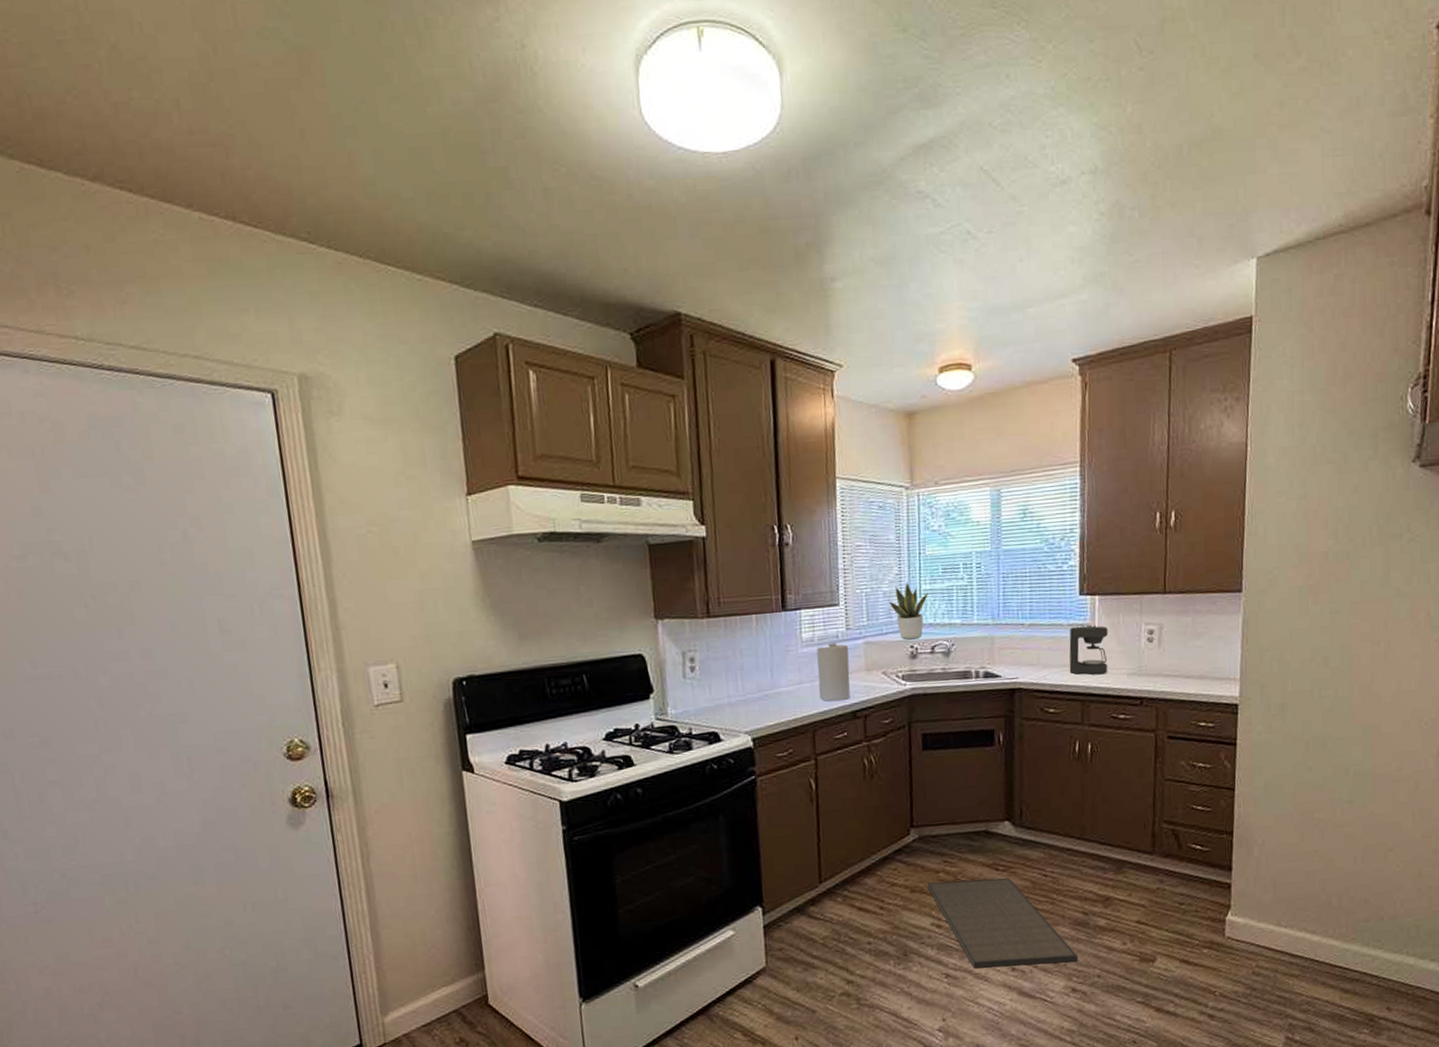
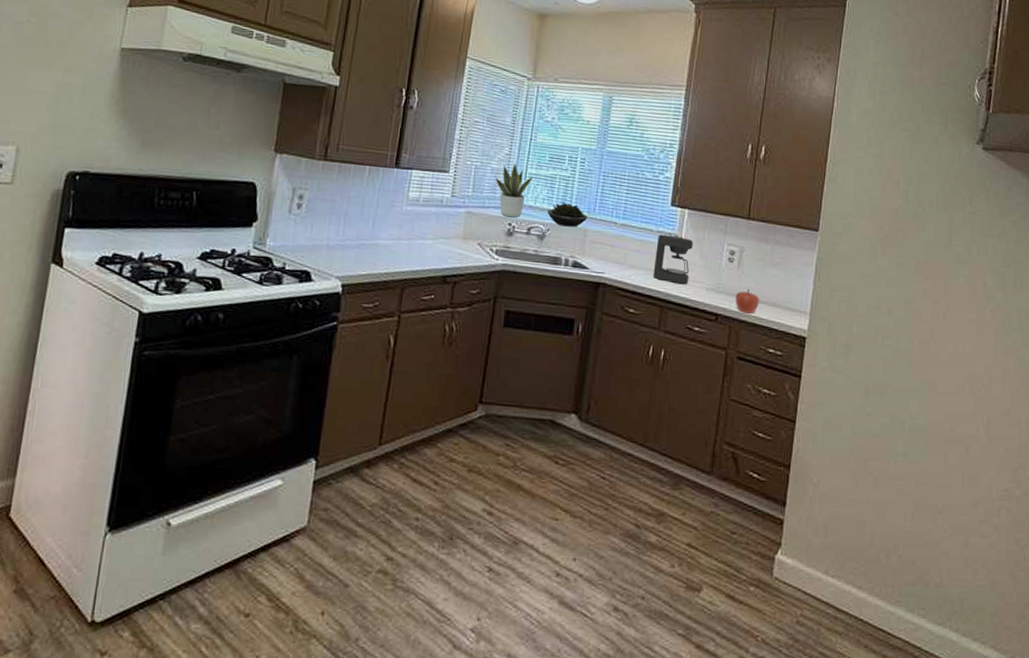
paper towel holder: present [816,643,850,702] -> none [414,206,451,264]
doormat: present [927,877,1078,969] -> none [485,465,624,578]
succulent plant: none [949,613,993,638] -> present [547,202,588,227]
fruit: none [1159,666,1185,692] -> present [735,289,759,314]

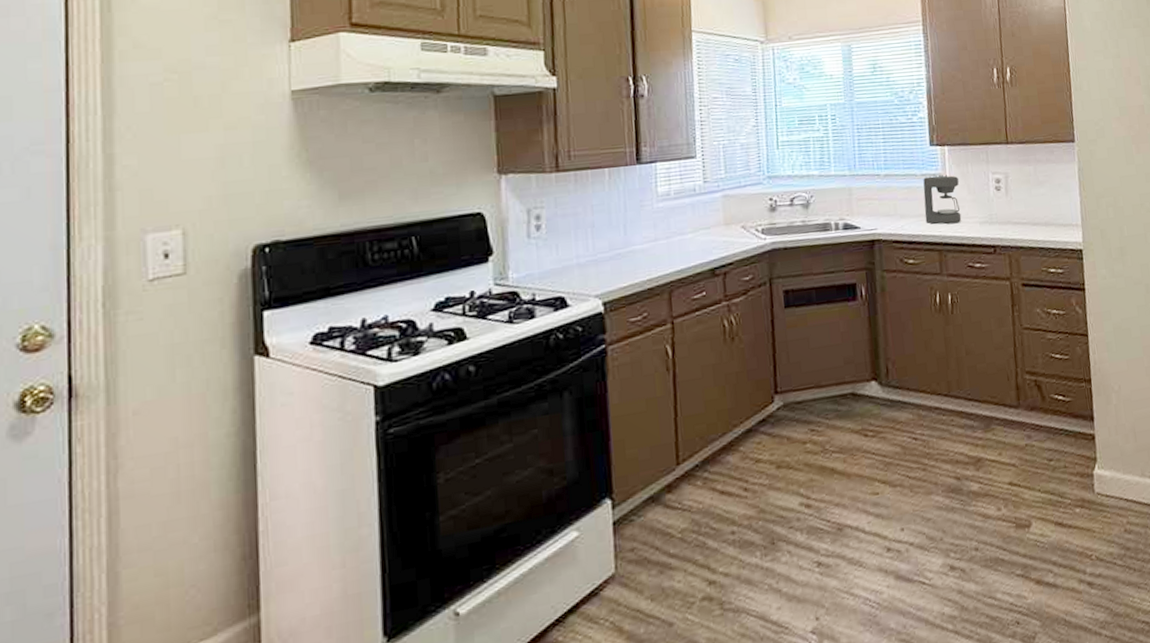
potted plant: present [496,162,533,218] -> none [747,133,786,192]
succulent plant: present [547,202,588,227] -> none [807,164,850,190]
fruit: present [735,289,759,314] -> none [1009,214,1033,239]

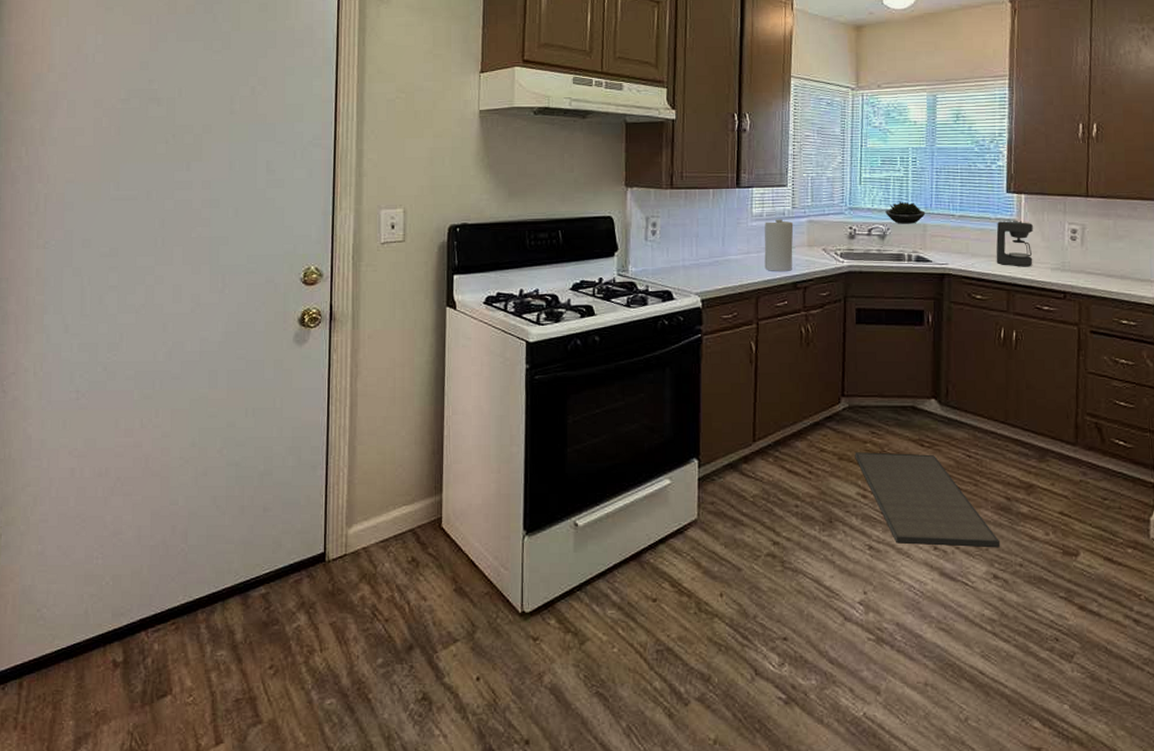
paper towel holder: none [673,196,709,260] -> present [764,219,794,272]
doormat: none [794,444,954,553] -> present [855,452,1000,548]
succulent plant: none [807,164,850,190] -> present [885,201,926,224]

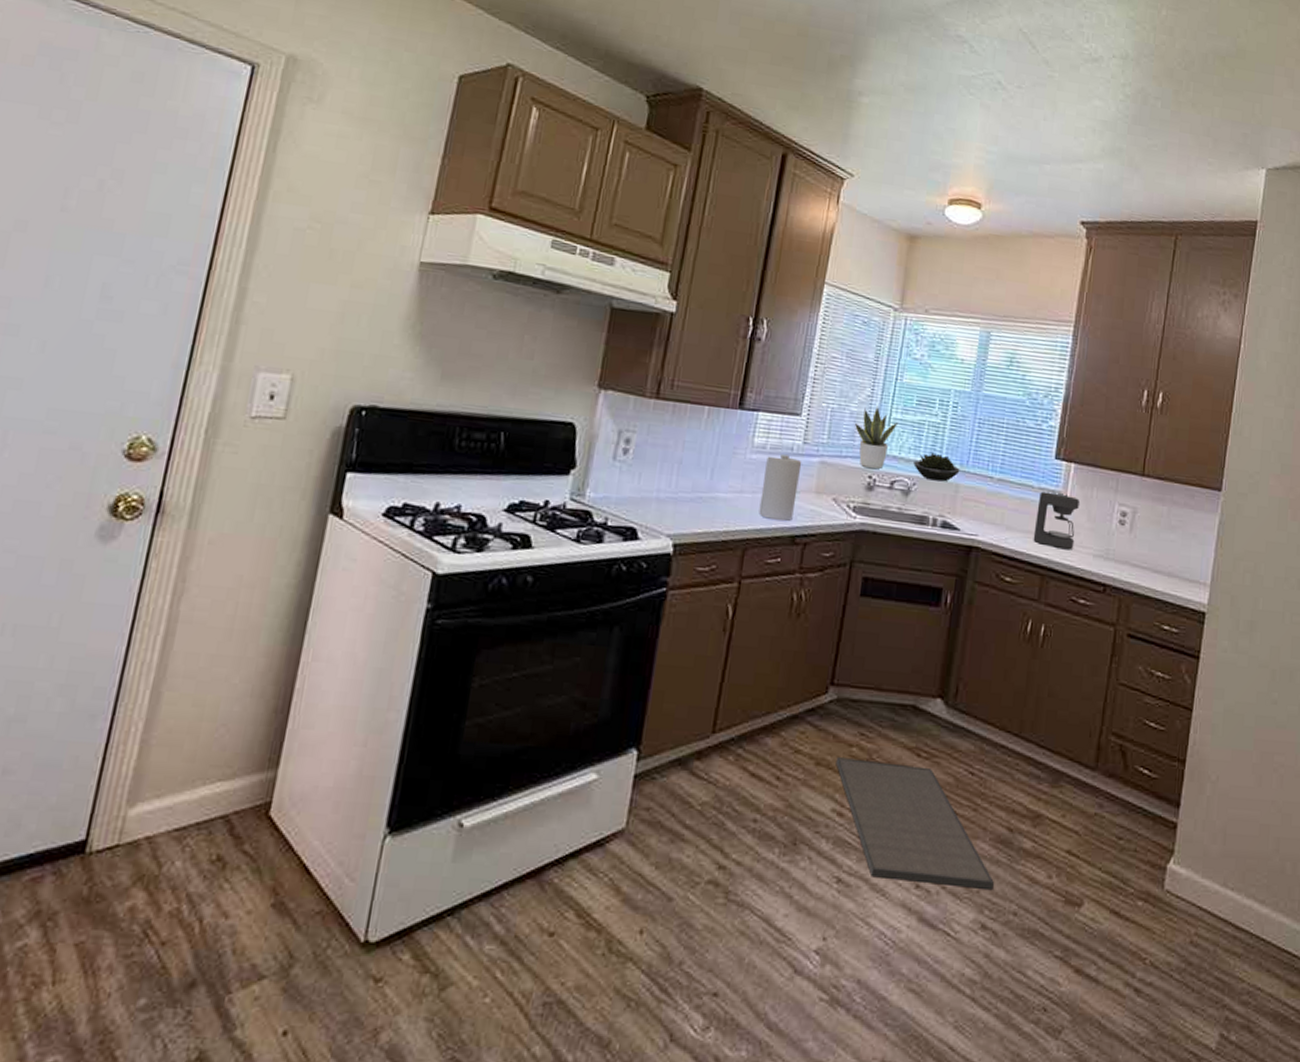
potted plant: none [832,170,867,221] -> present [855,406,898,470]

